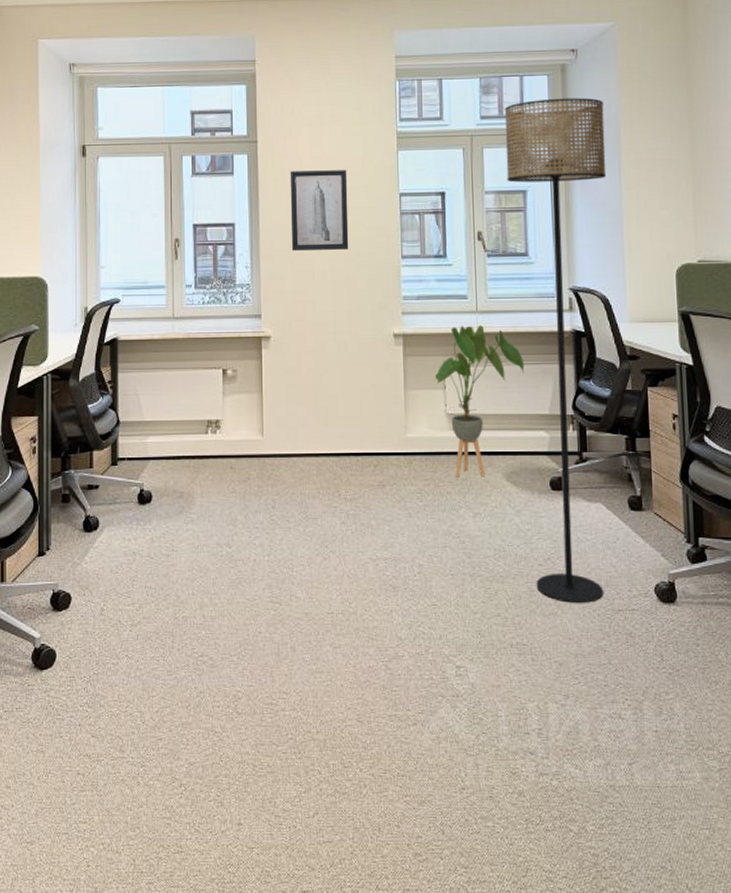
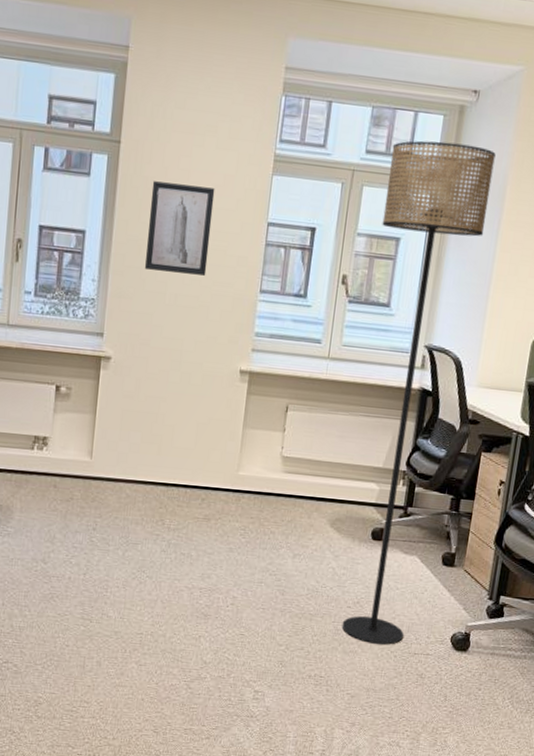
house plant: present [435,325,525,478] -> none [276,370,368,521]

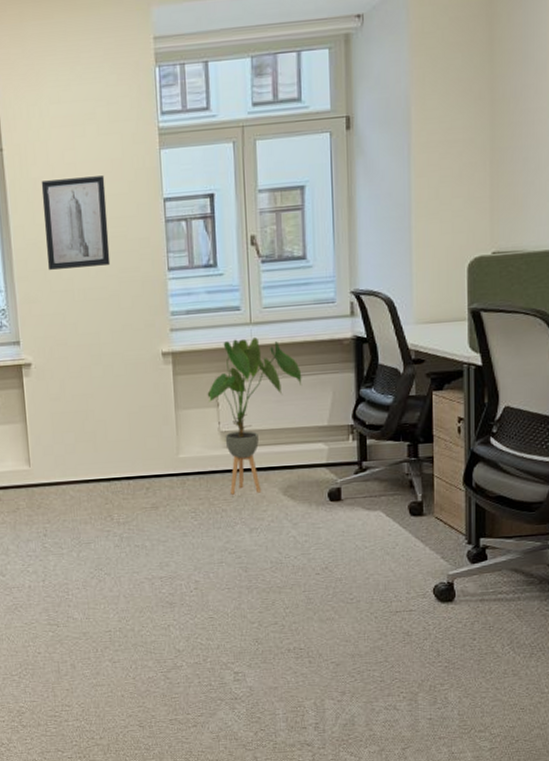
house plant: none [276,370,368,521] -> present [207,338,303,495]
floor lamp: present [342,140,496,645] -> none [279,72,394,609]

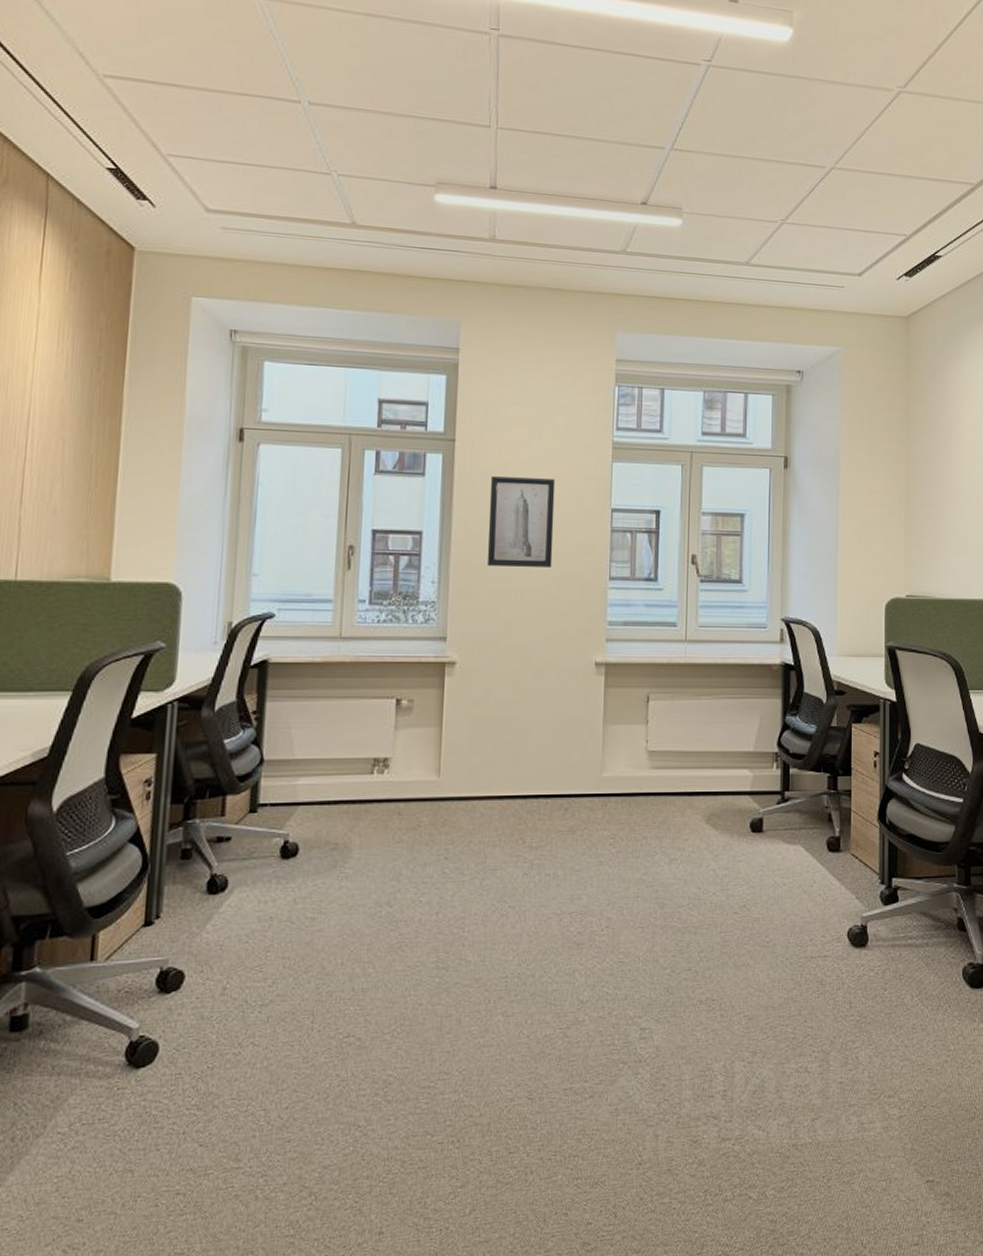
house plant: present [207,338,303,495] -> none [637,655,732,821]

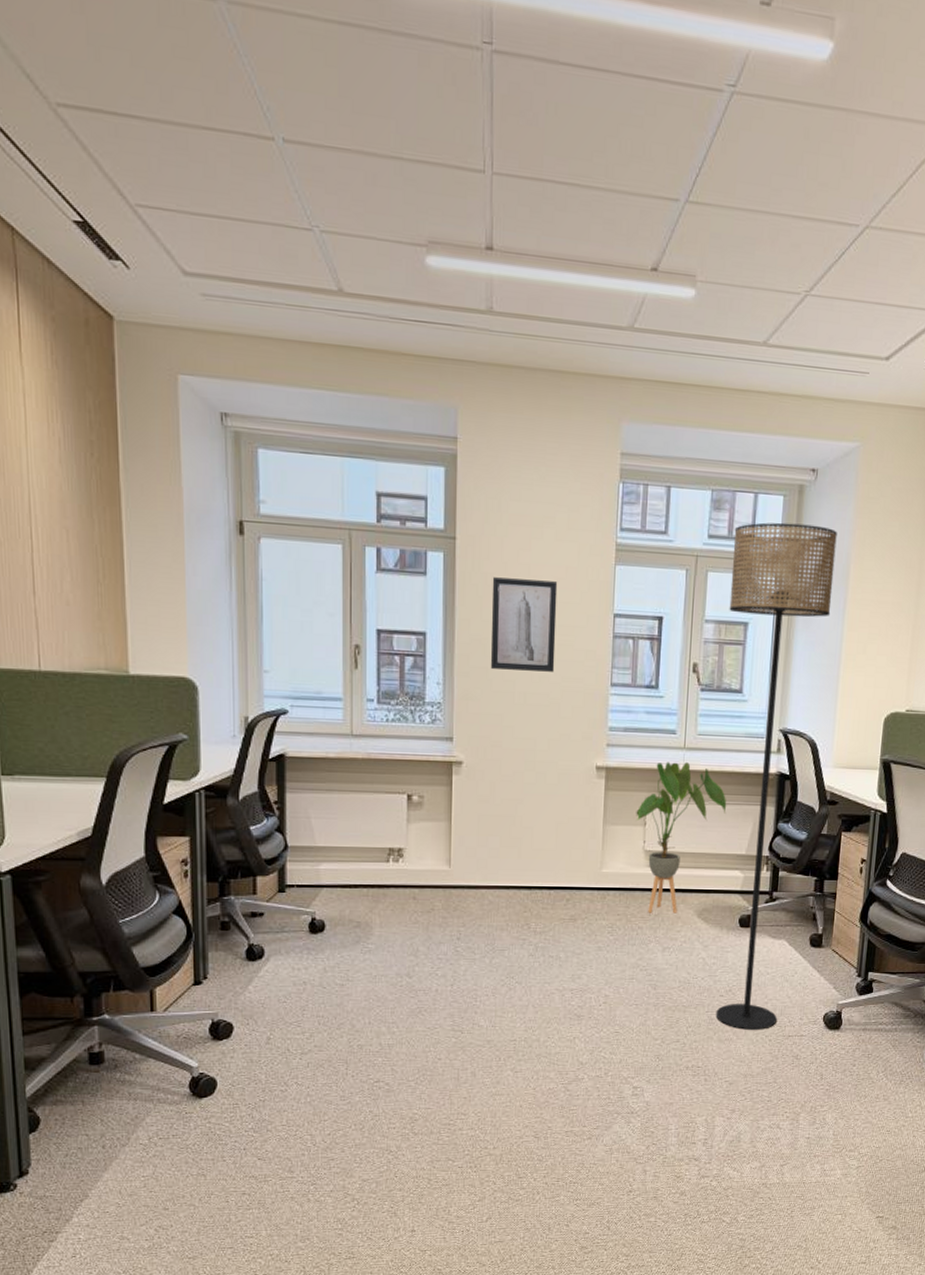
house plant: none [637,655,732,821] -> present [636,762,727,914]
floor lamp: none [725,419,825,953] -> present [715,522,837,1031]

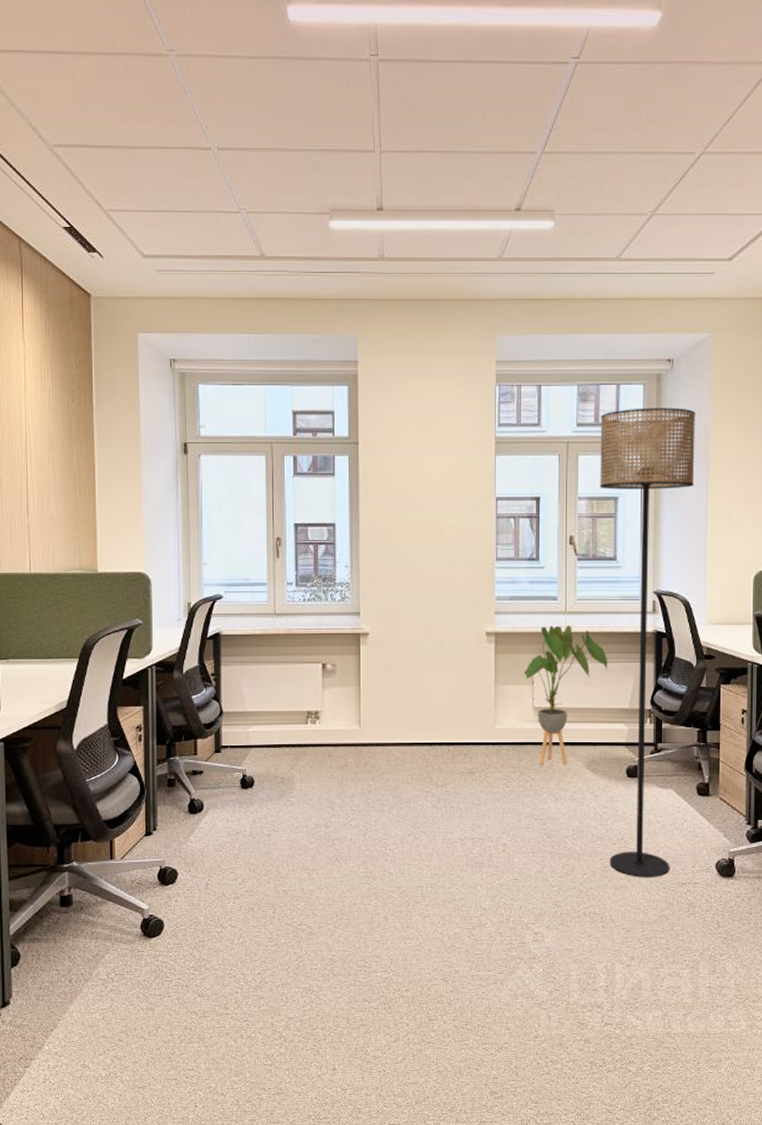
wall art: present [490,577,558,672] -> none [390,473,446,551]

